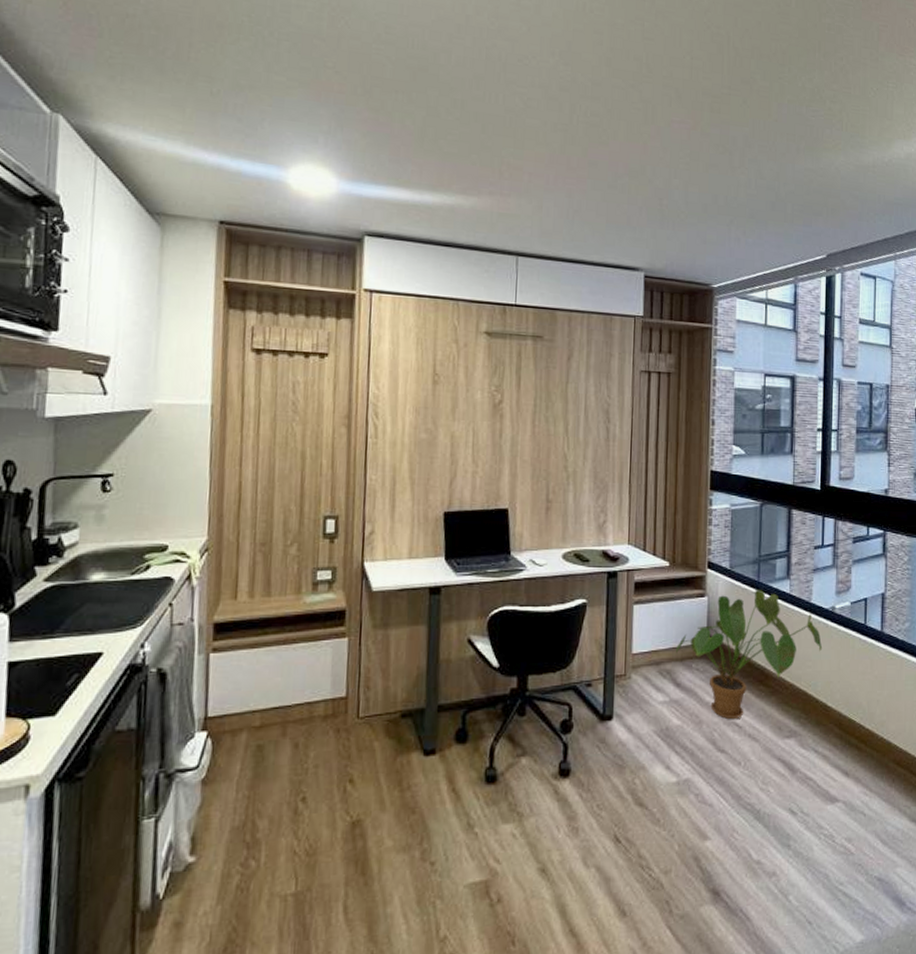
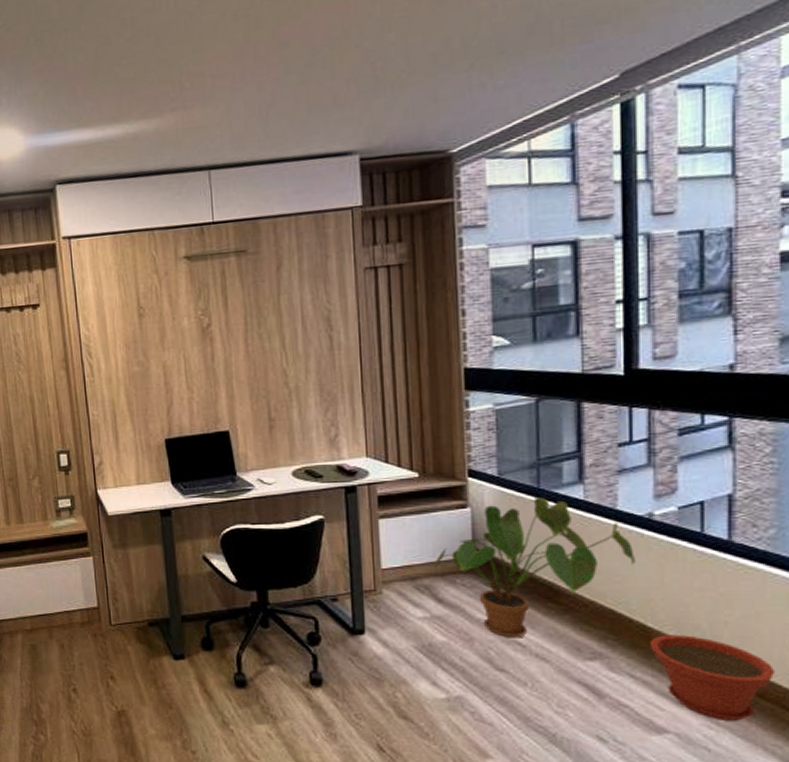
plant pot: none [828,713,907,787] -> present [649,635,776,721]

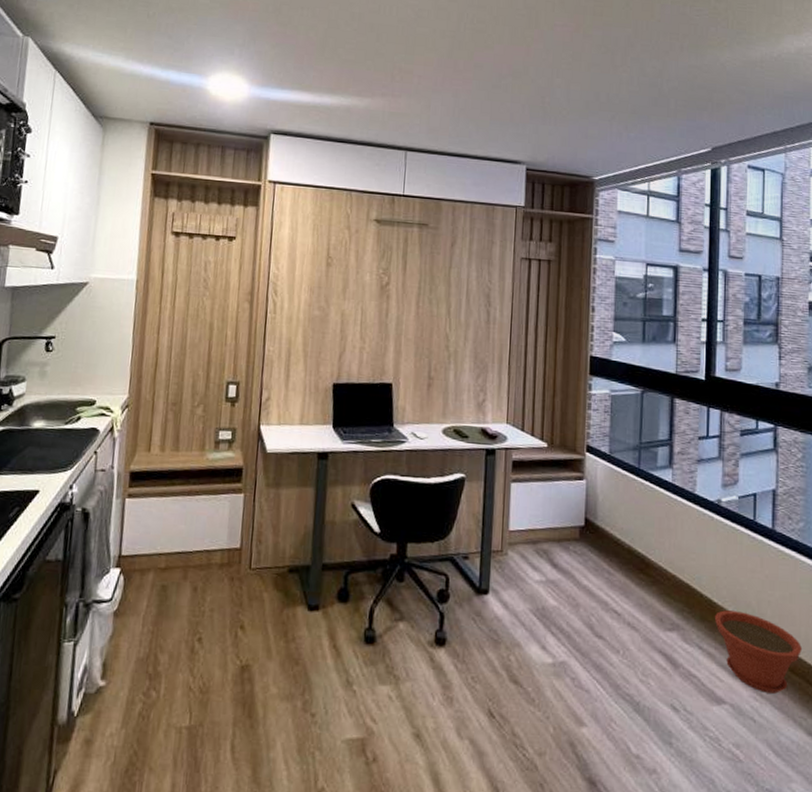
house plant: present [433,498,637,638] -> none [552,477,708,606]

